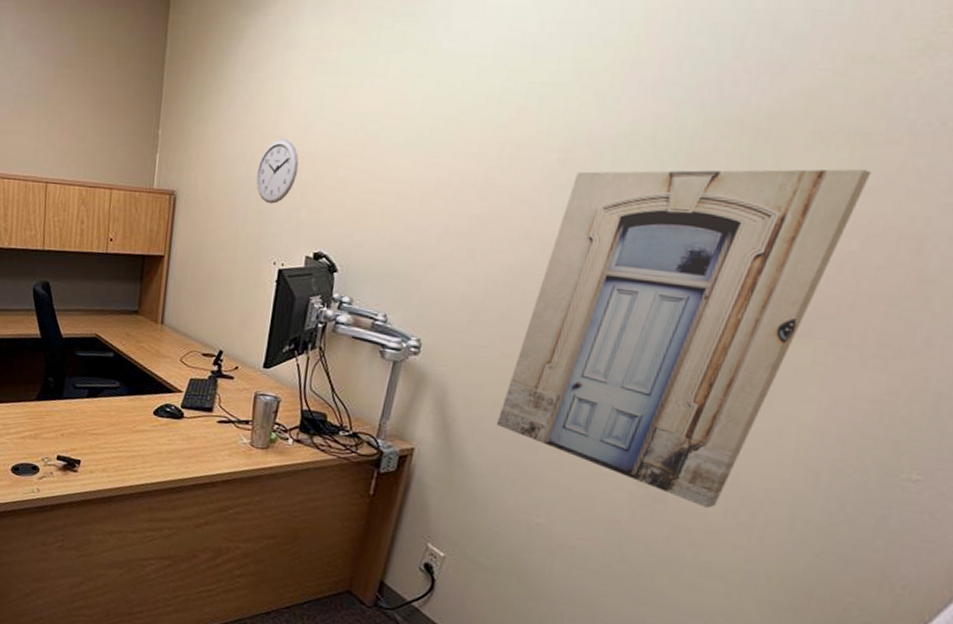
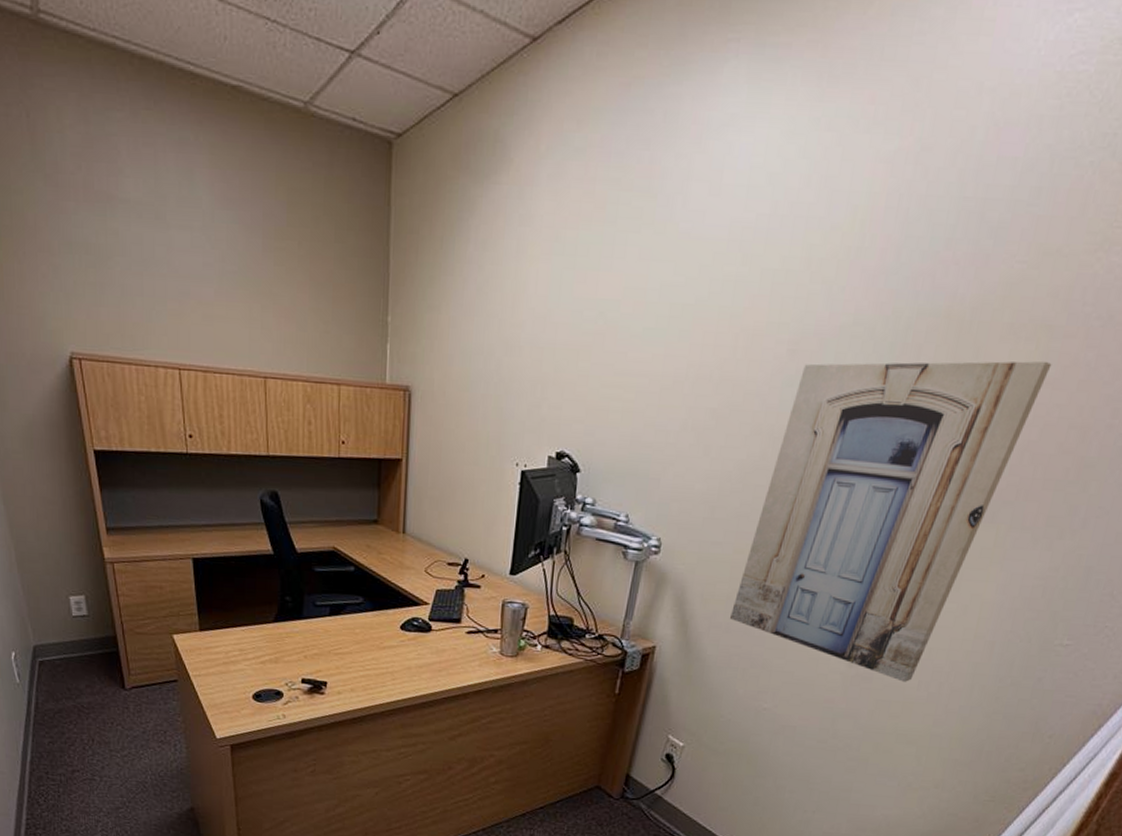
wall clock: present [255,139,299,204] -> none [494,327,538,400]

